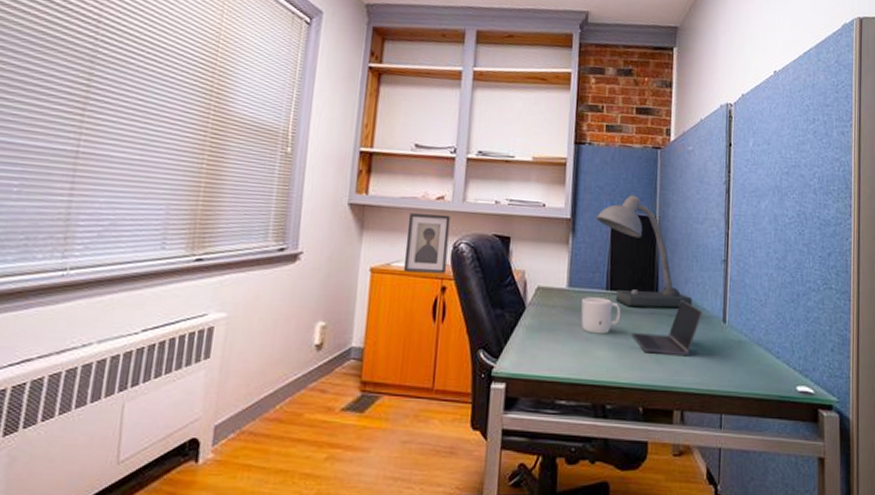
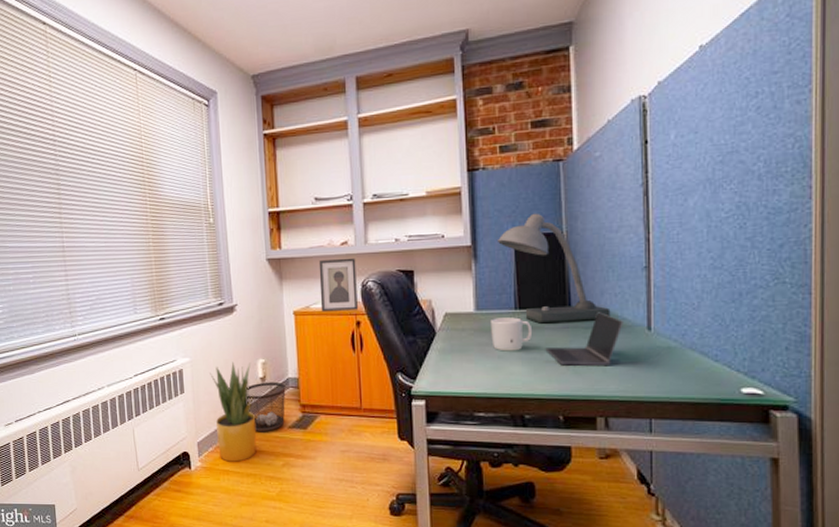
planter: none [242,322,306,454] -> present [210,361,257,462]
waste bin: none [293,350,346,415] -> present [246,381,286,432]

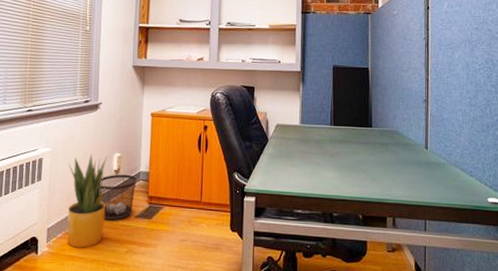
picture frame: present [318,258,358,312] -> none [175,71,208,117]
mug: present [489,317,533,352] -> none [311,131,343,160]
desk lamp: present [498,213,611,324] -> none [321,51,400,139]
laptop computer: present [545,312,623,366] -> none [351,132,409,175]

